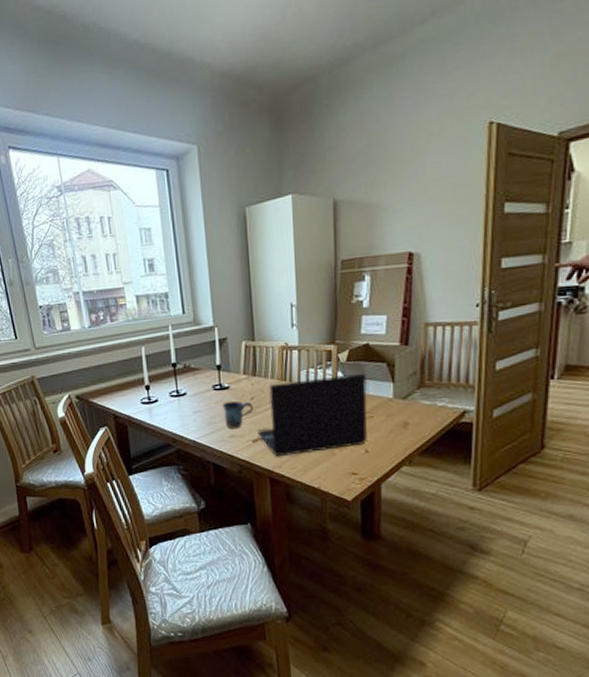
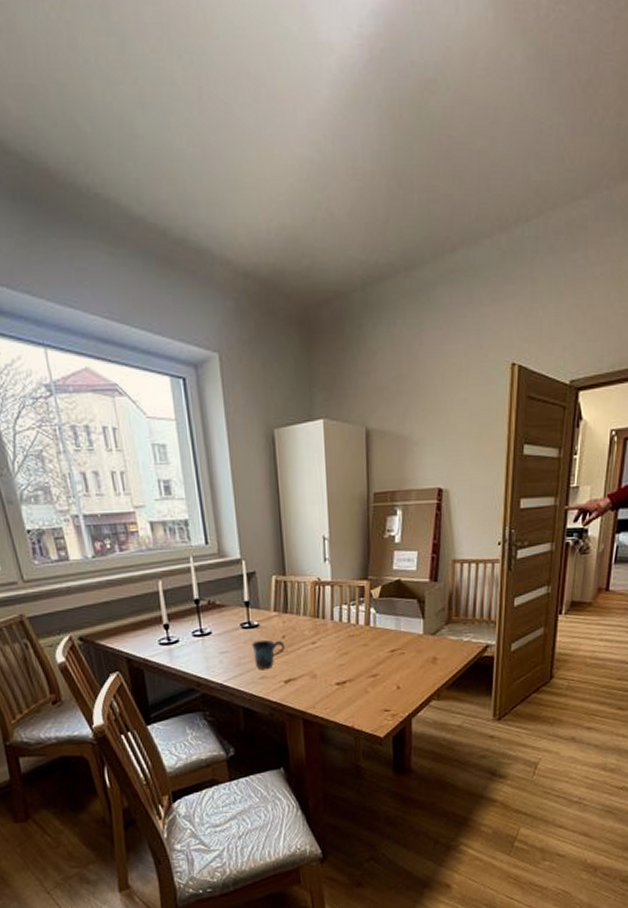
laptop: present [257,373,368,457] -> none [289,609,399,697]

